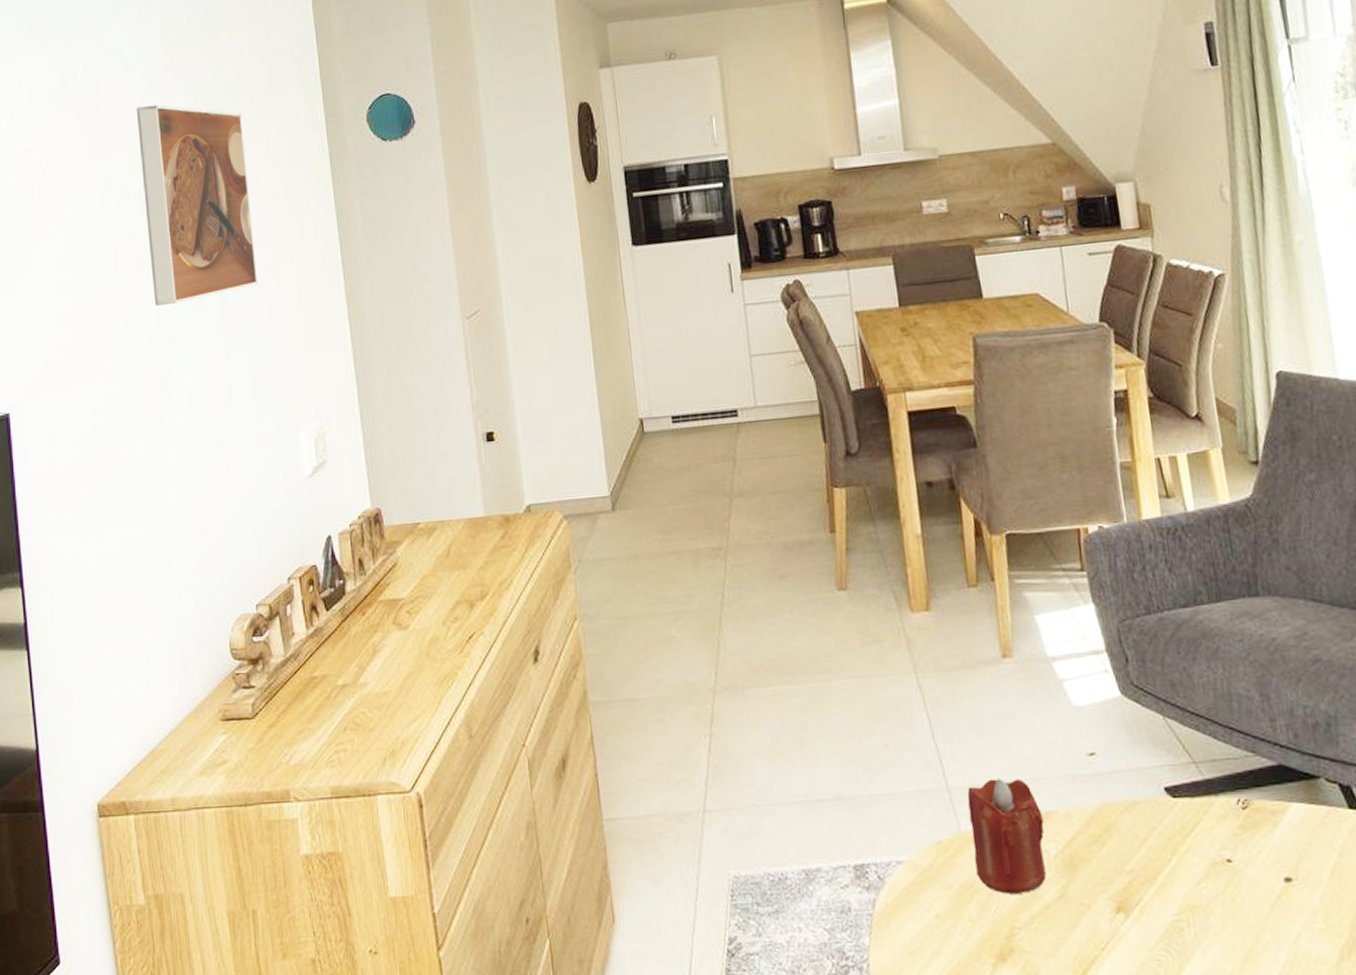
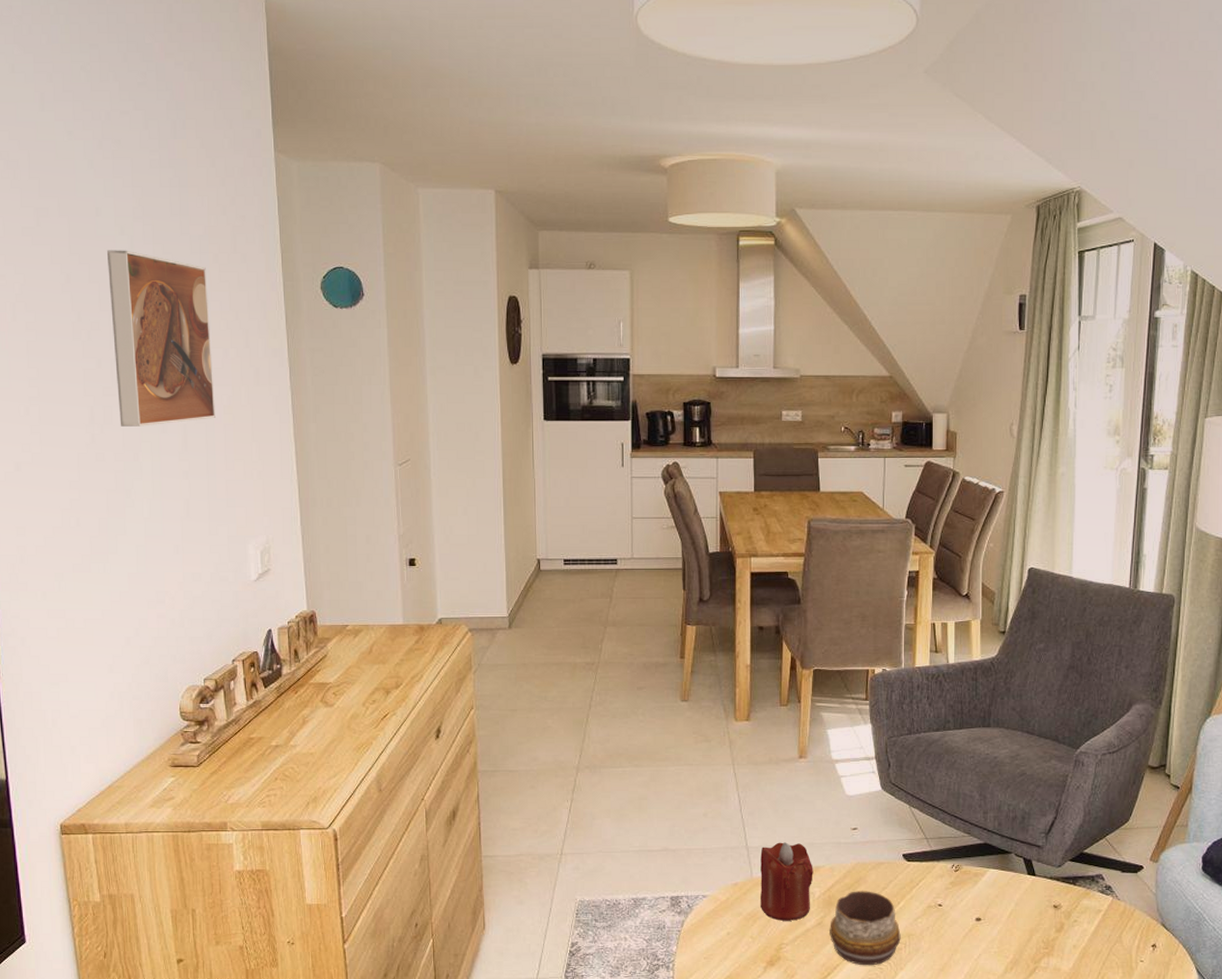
decorative bowl: none [1076,844,1181,957] -> present [830,891,901,966]

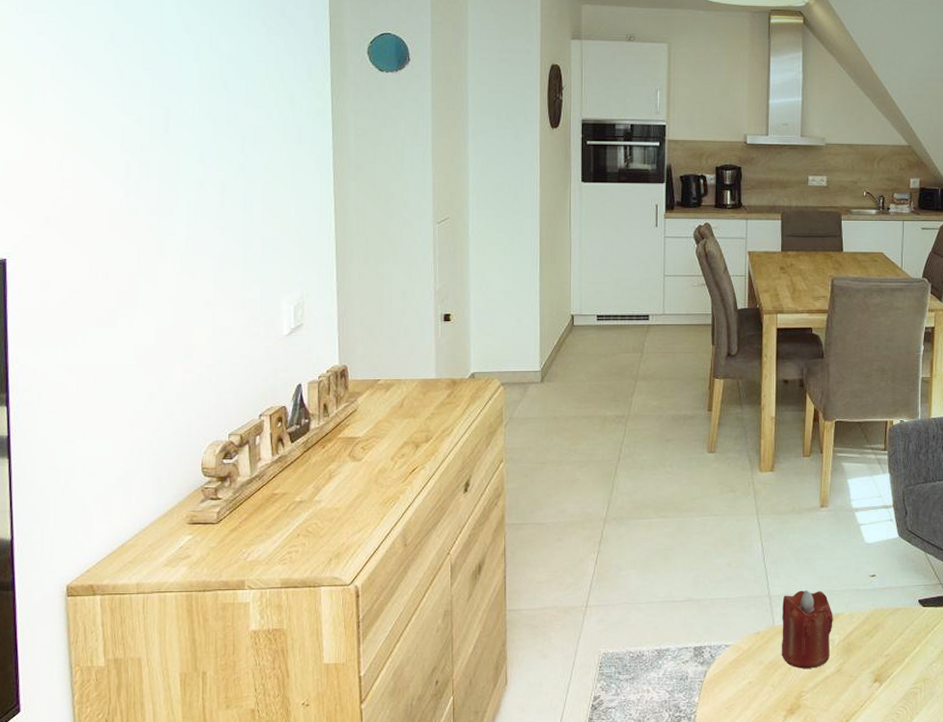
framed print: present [106,250,215,427] -> none [153,11,256,183]
decorative bowl: present [830,891,901,966] -> none [848,637,917,712]

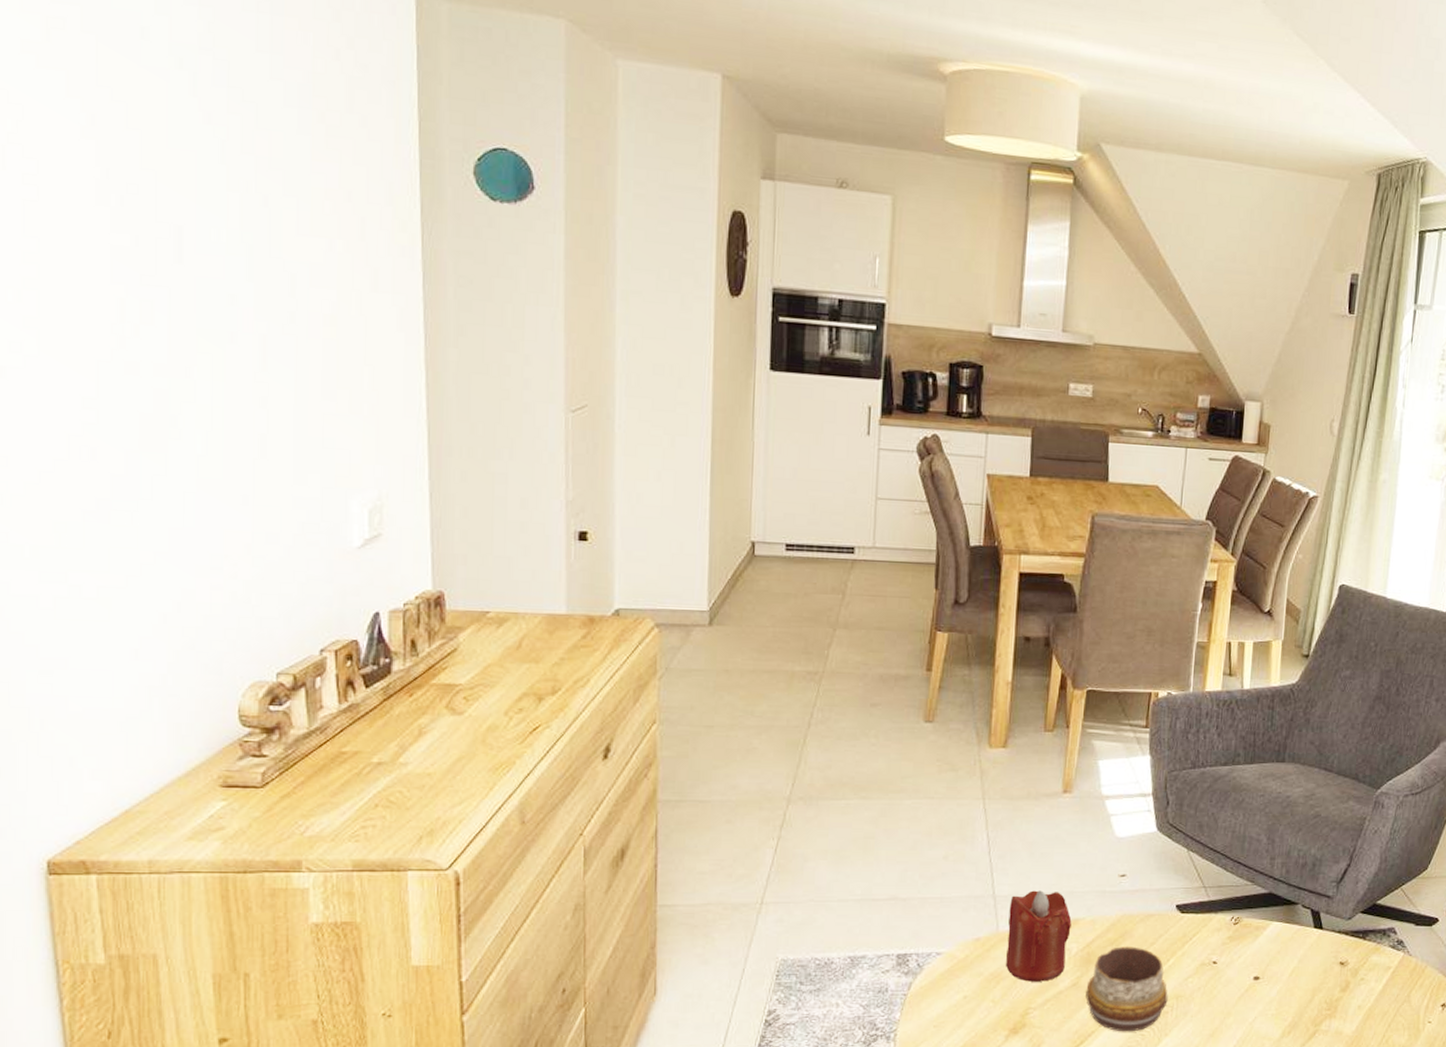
decorative bowl: none [848,637,917,712] -> present [1086,947,1168,1032]

